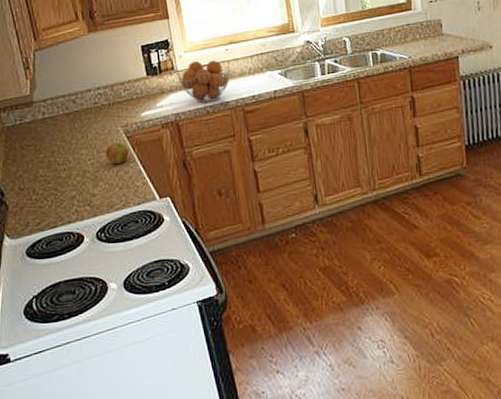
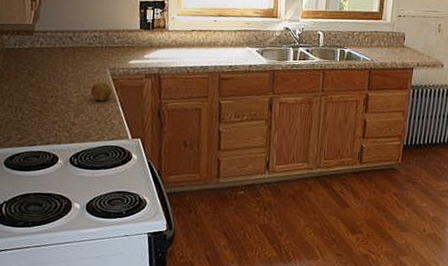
fruit basket: present [175,60,231,103] -> none [166,24,216,64]

